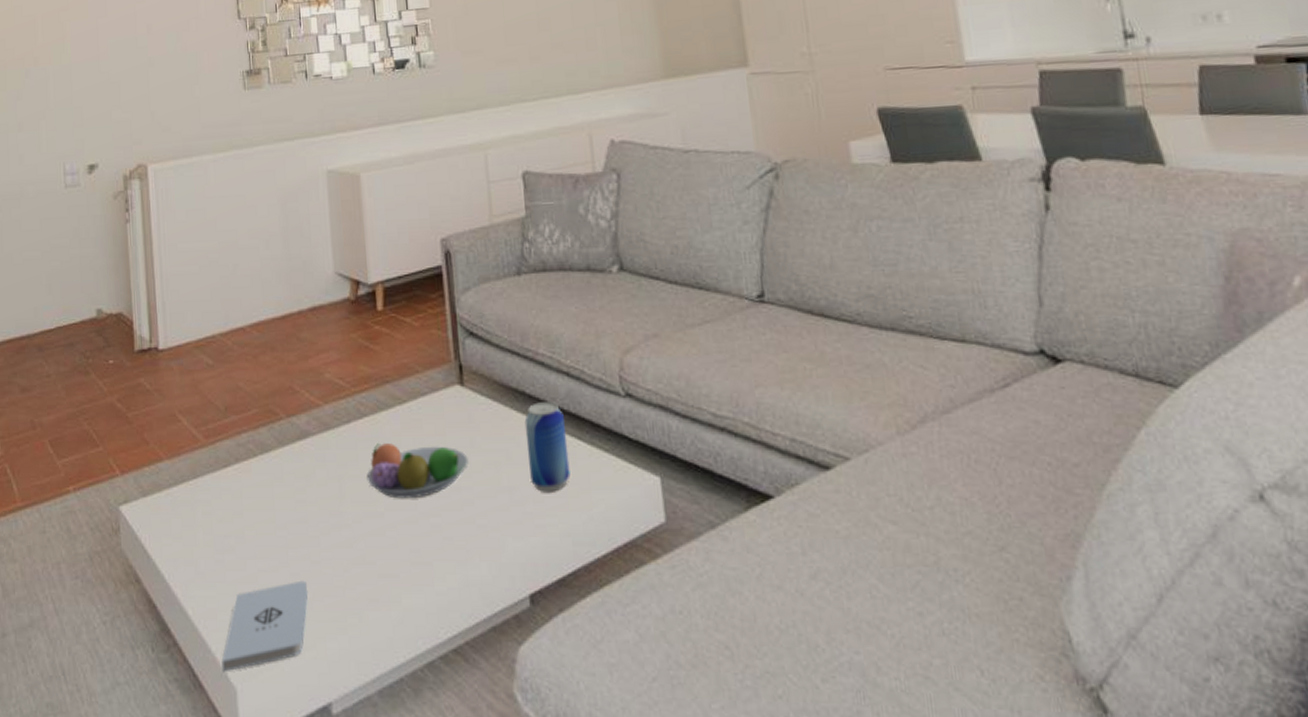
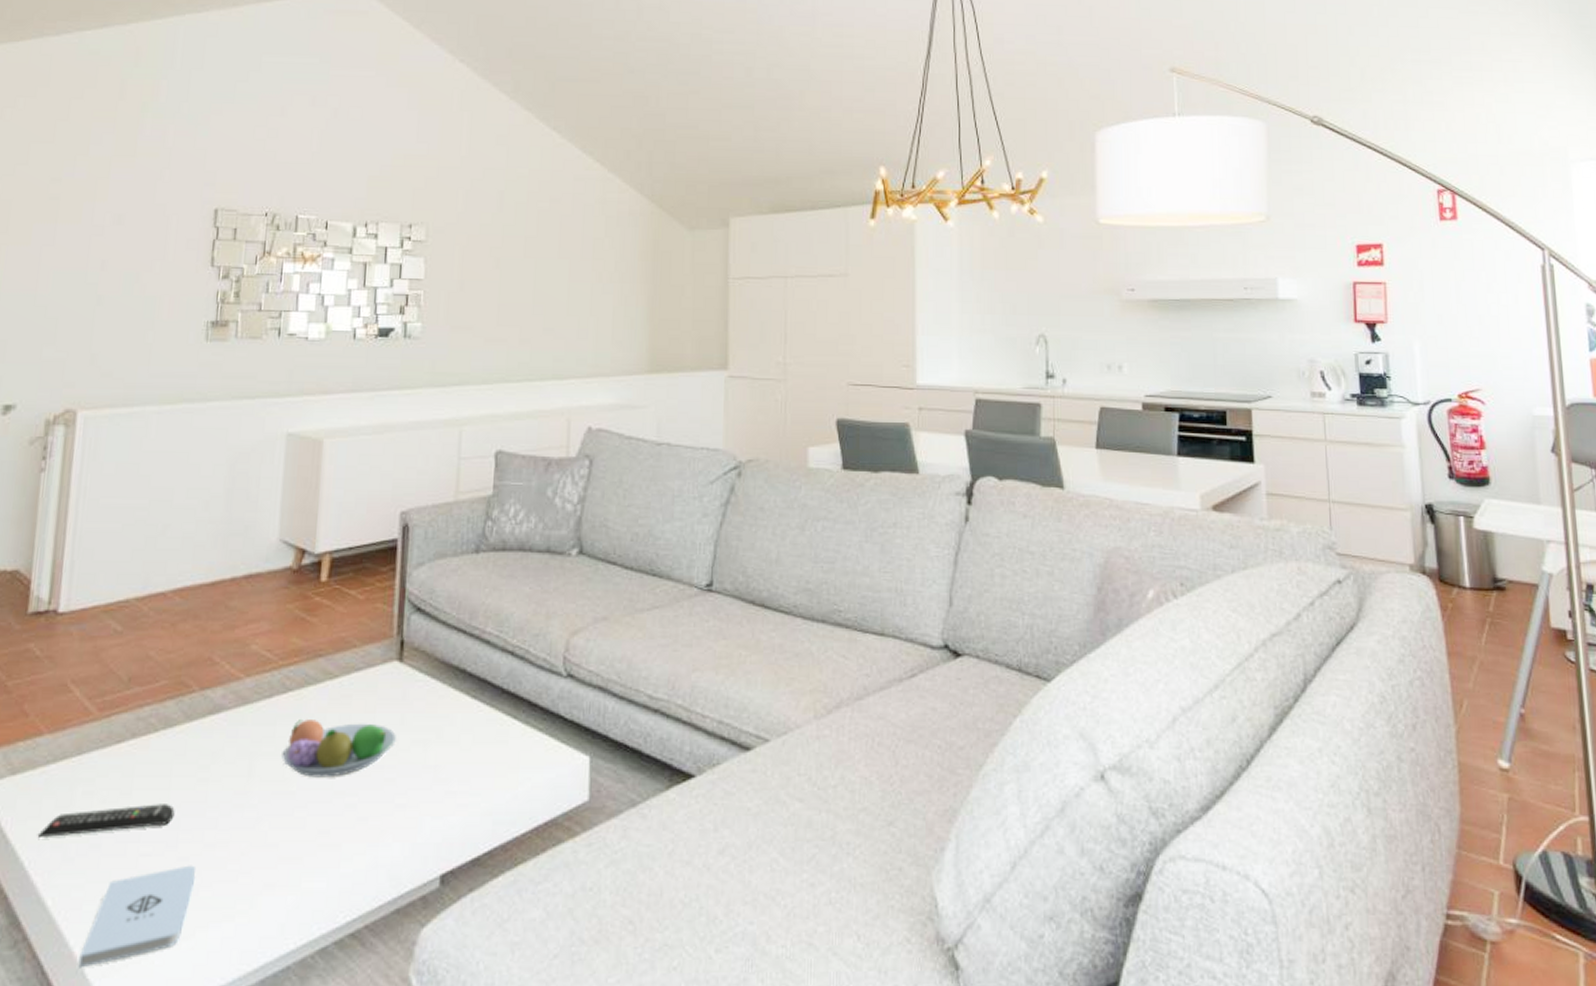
remote control: none [172,523,282,554] -> present [38,804,175,839]
beer can: present [524,402,571,492] -> none [459,681,502,771]

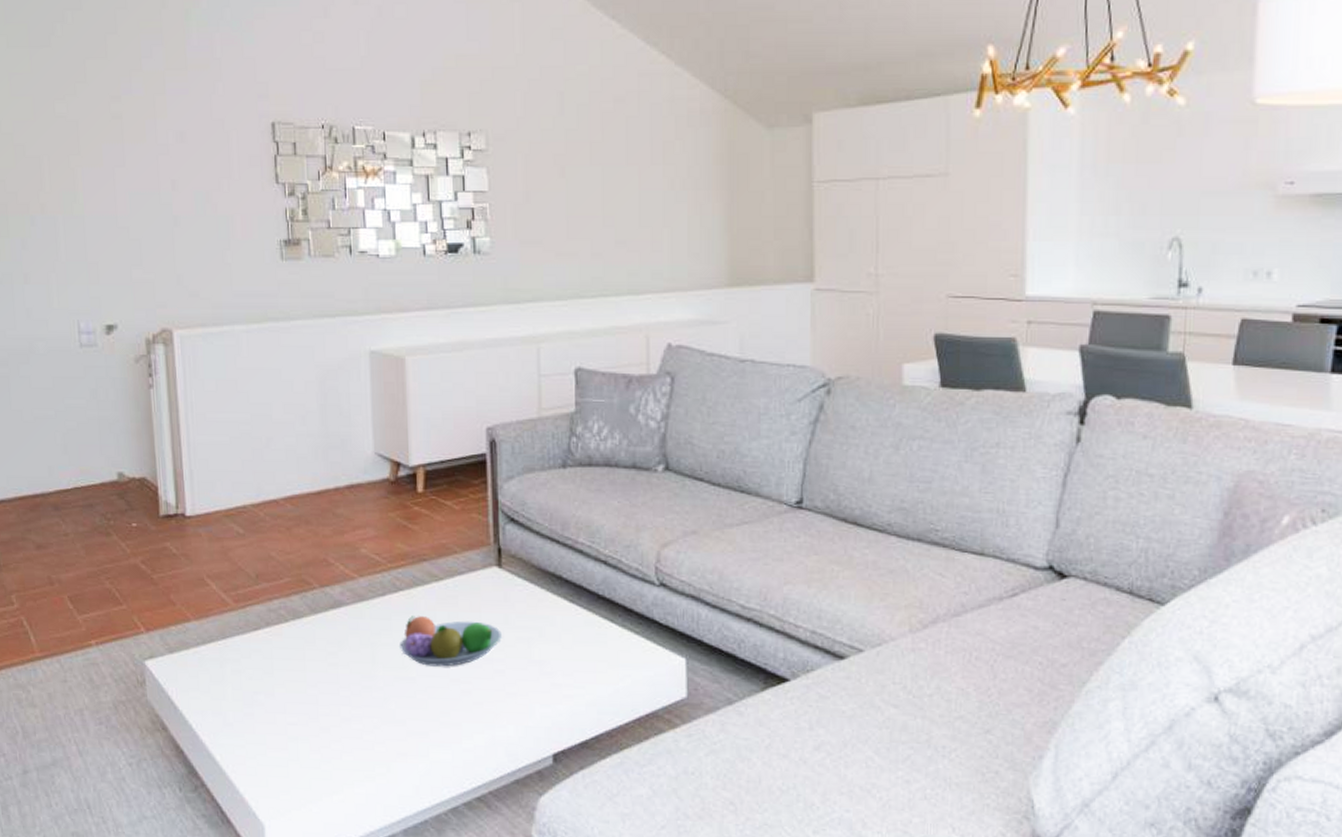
remote control: present [38,804,175,839] -> none [200,682,313,706]
notepad: present [78,865,197,968] -> none [249,734,338,811]

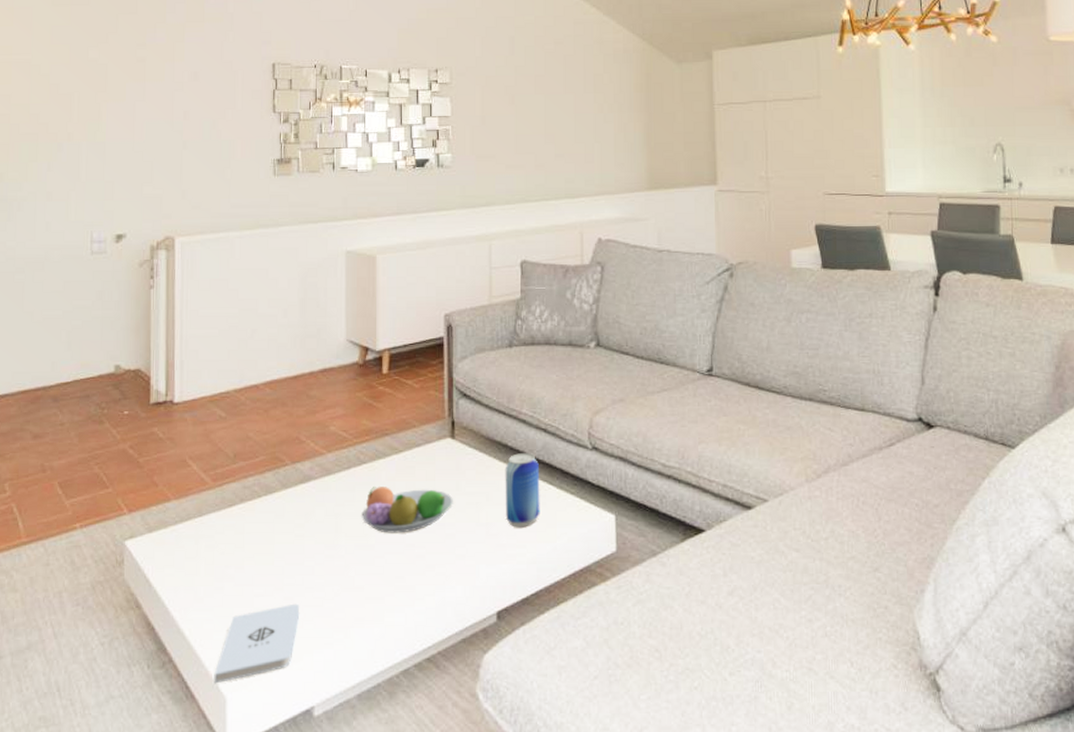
notepad: none [249,734,338,811] -> present [214,603,300,684]
beer can: none [559,586,600,667] -> present [505,453,540,528]

